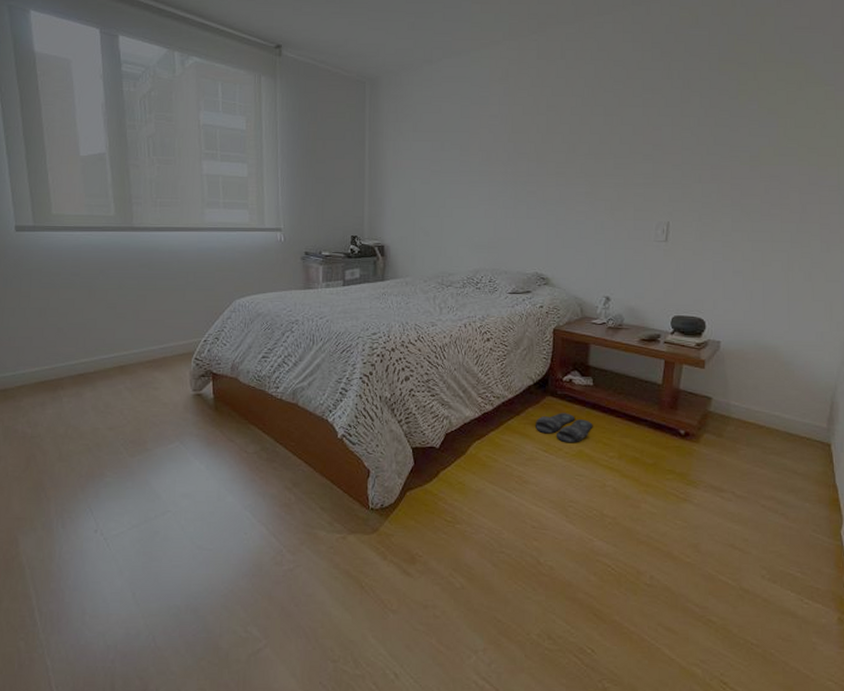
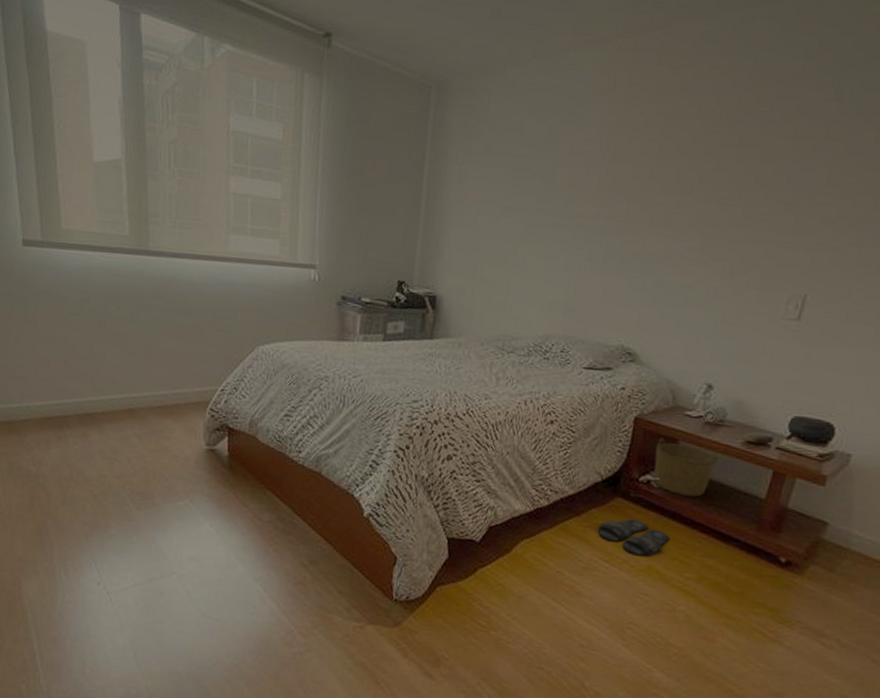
basket: none [573,343,621,389] -> present [653,437,718,497]

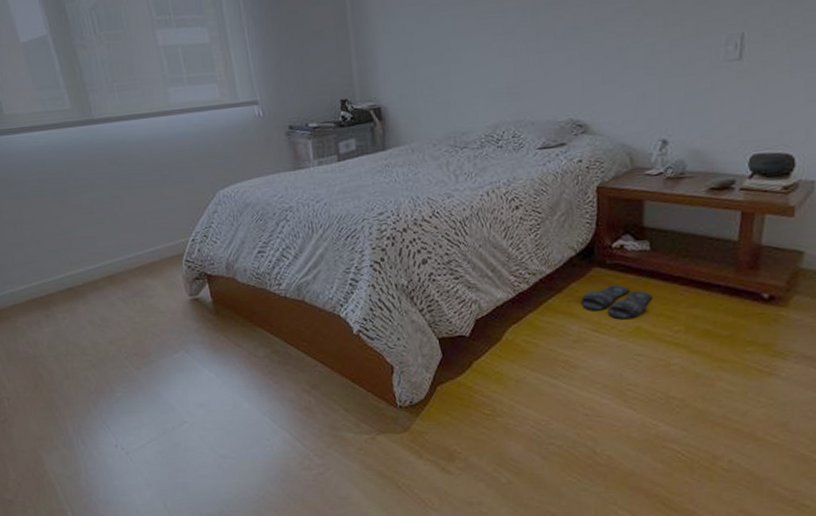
basket: present [653,437,718,497] -> none [623,201,685,253]

